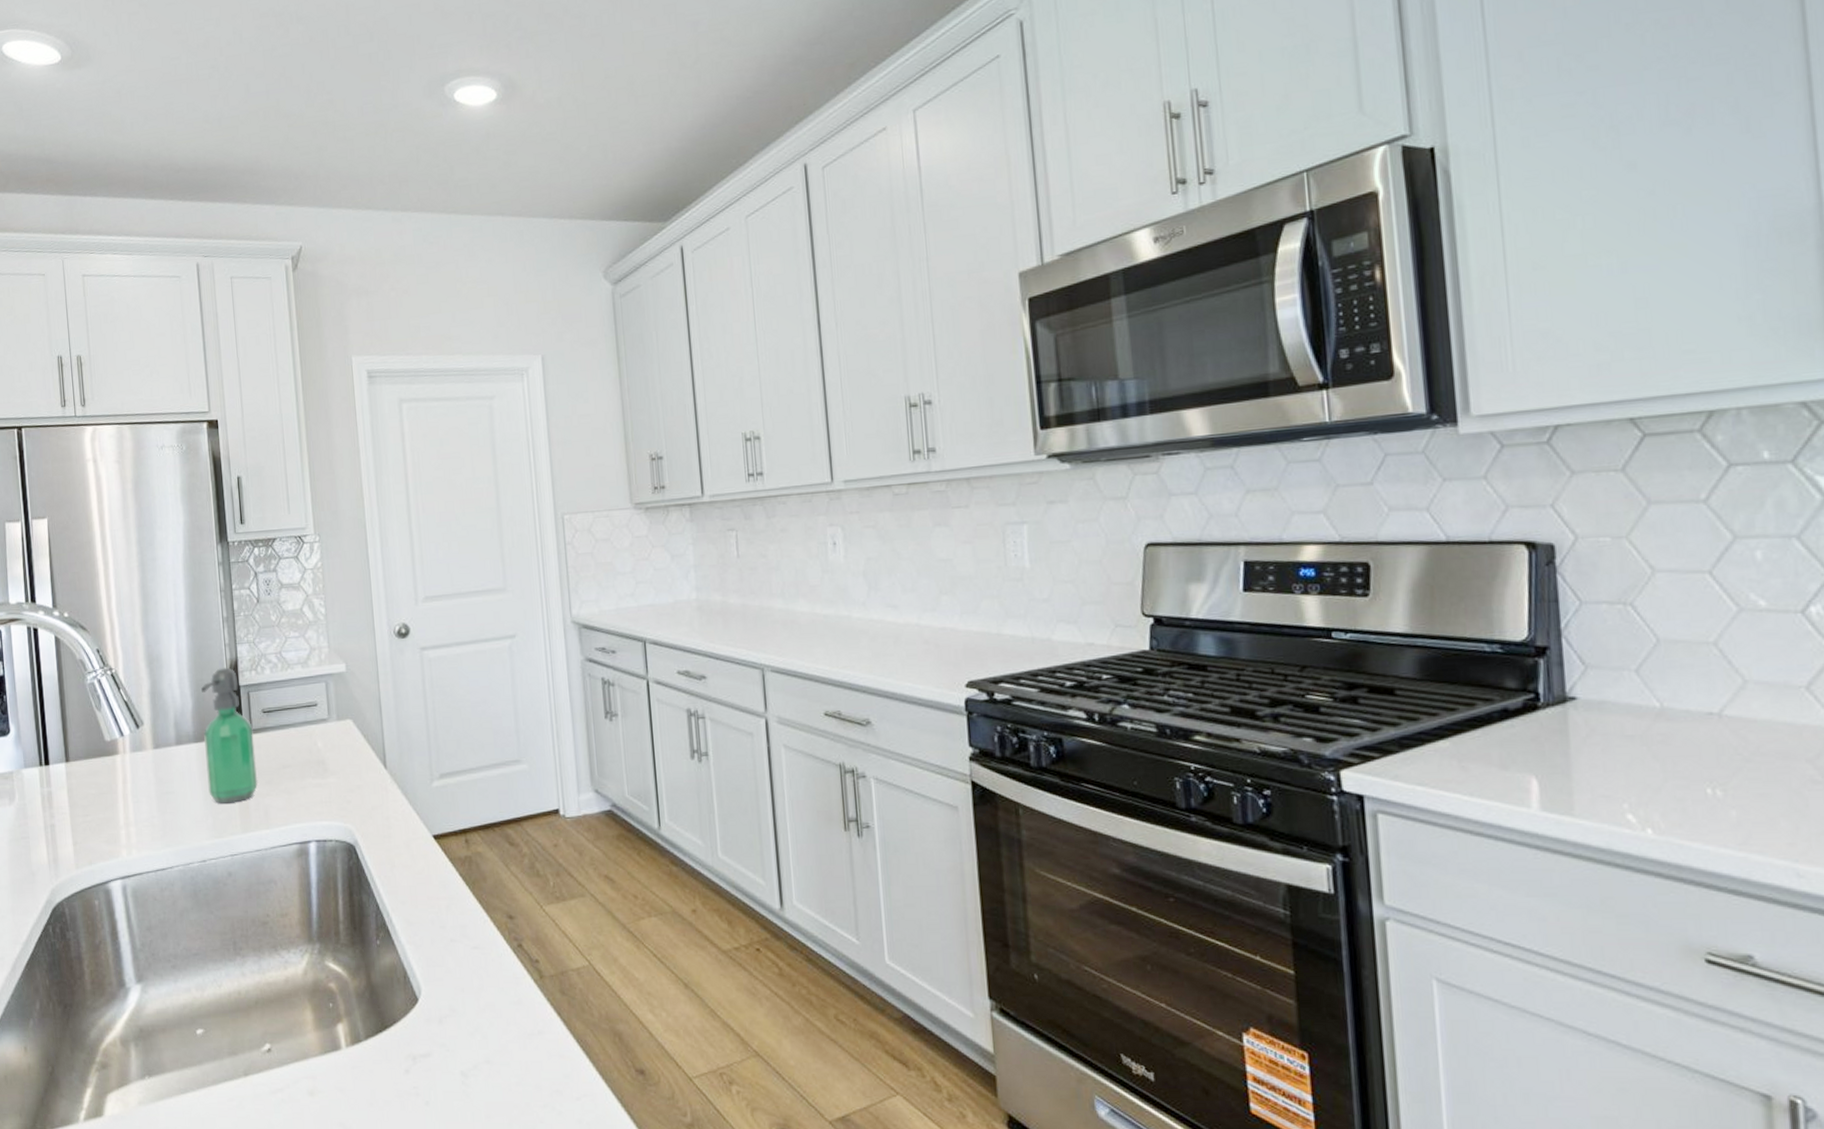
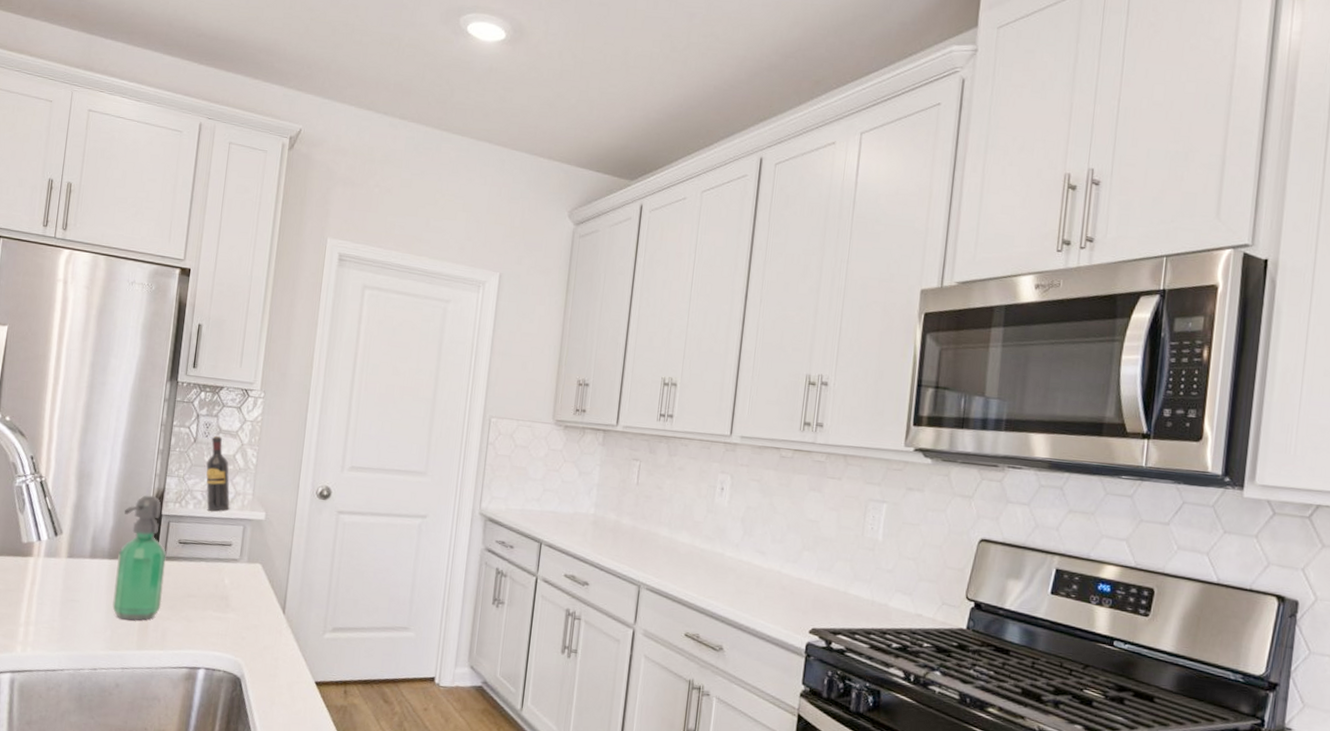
wine bottle: none [274,591,308,674] -> present [206,435,230,513]

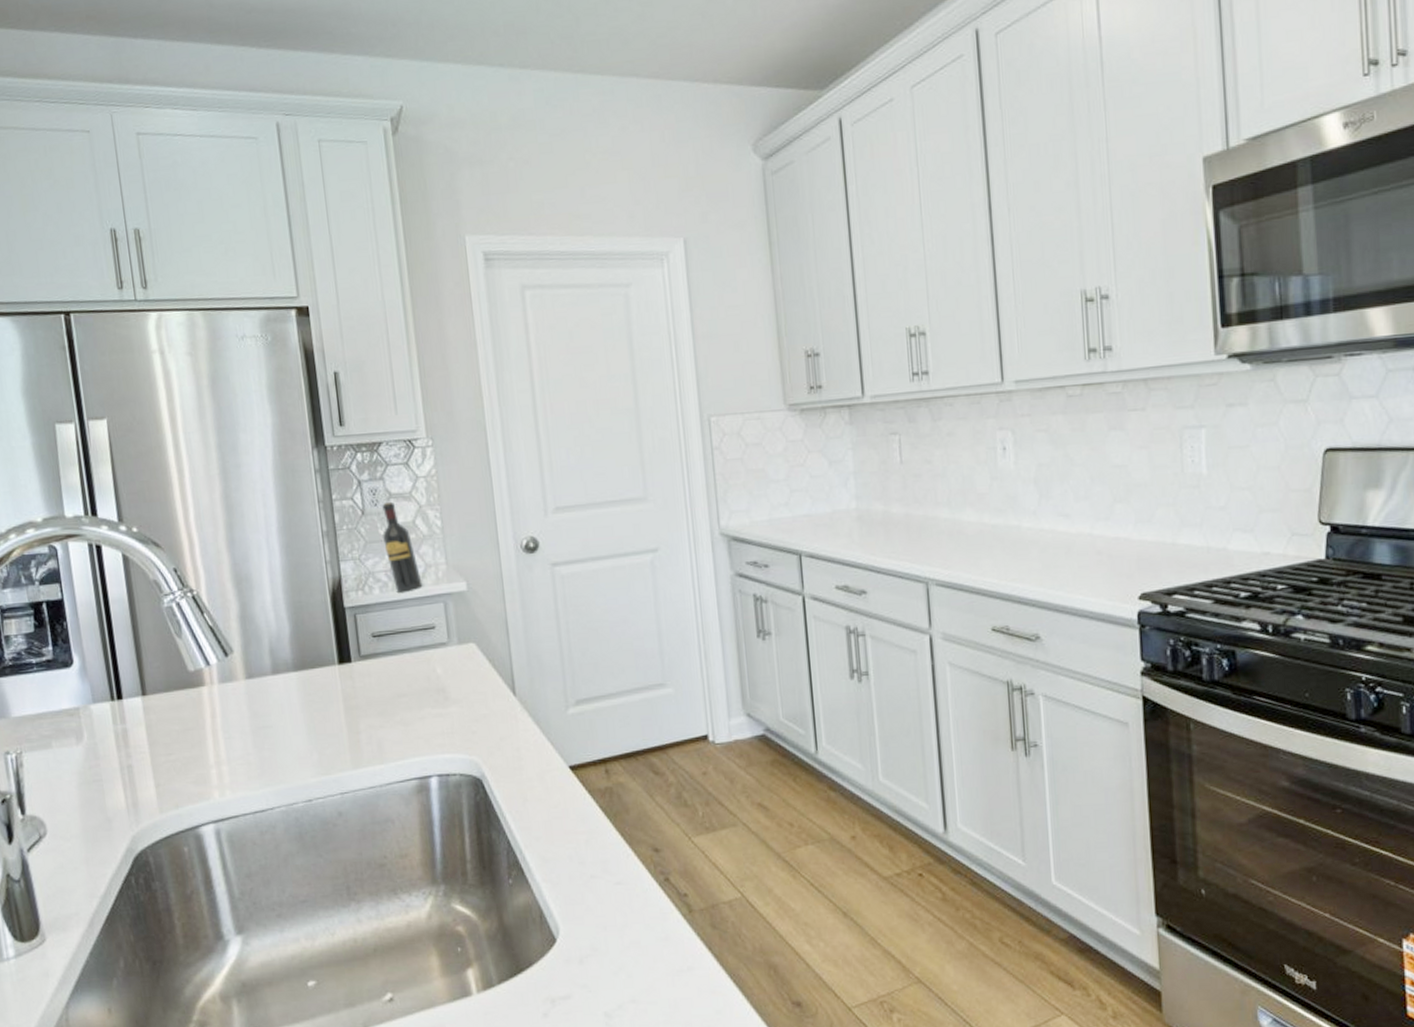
soap dispenser: present [112,494,167,620] -> none [300,586,370,738]

